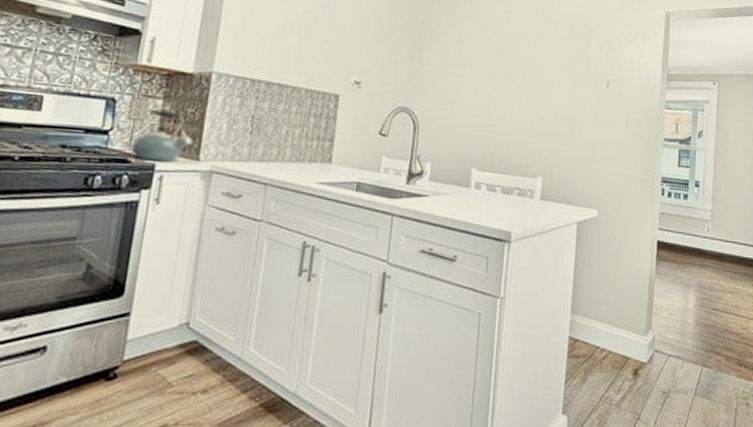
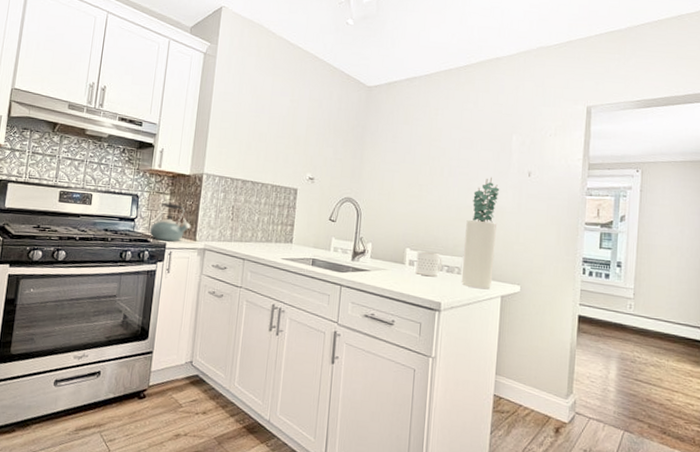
mug: none [482,171,513,202] -> present [415,251,443,277]
vase: none [534,86,577,215] -> present [461,177,500,290]

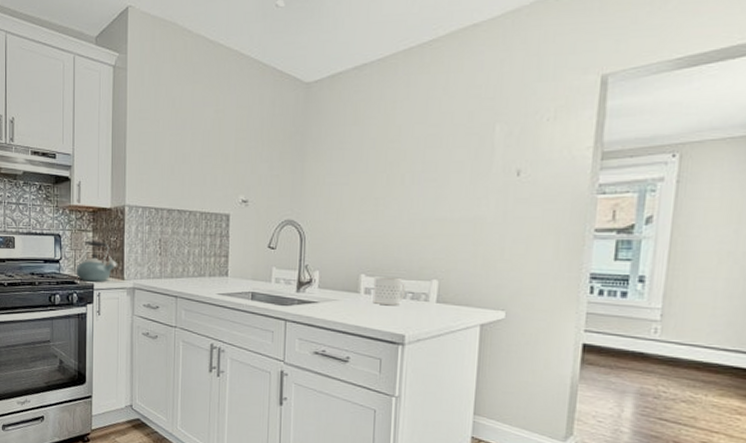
vase: present [461,177,500,290] -> none [429,181,479,318]

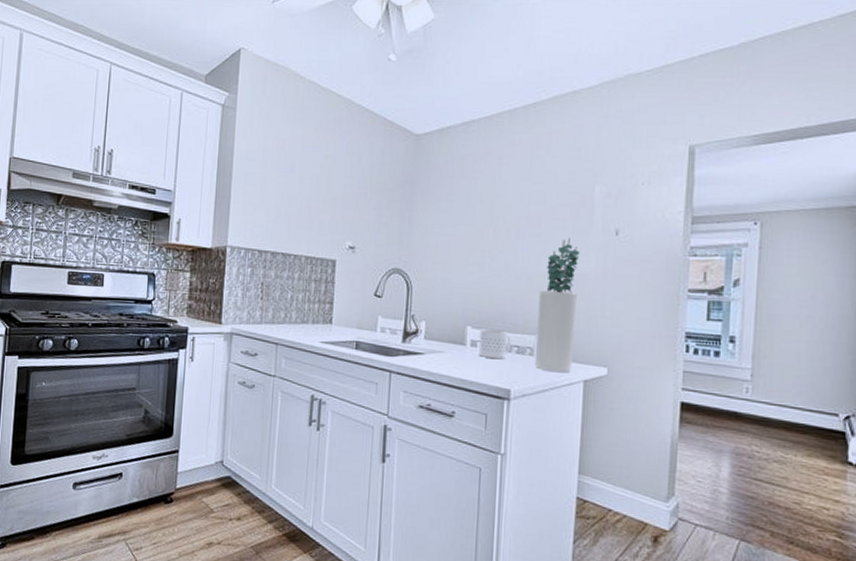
kettle: present [76,240,117,283] -> none [169,281,215,327]
vase: none [429,181,479,318] -> present [534,237,580,373]

